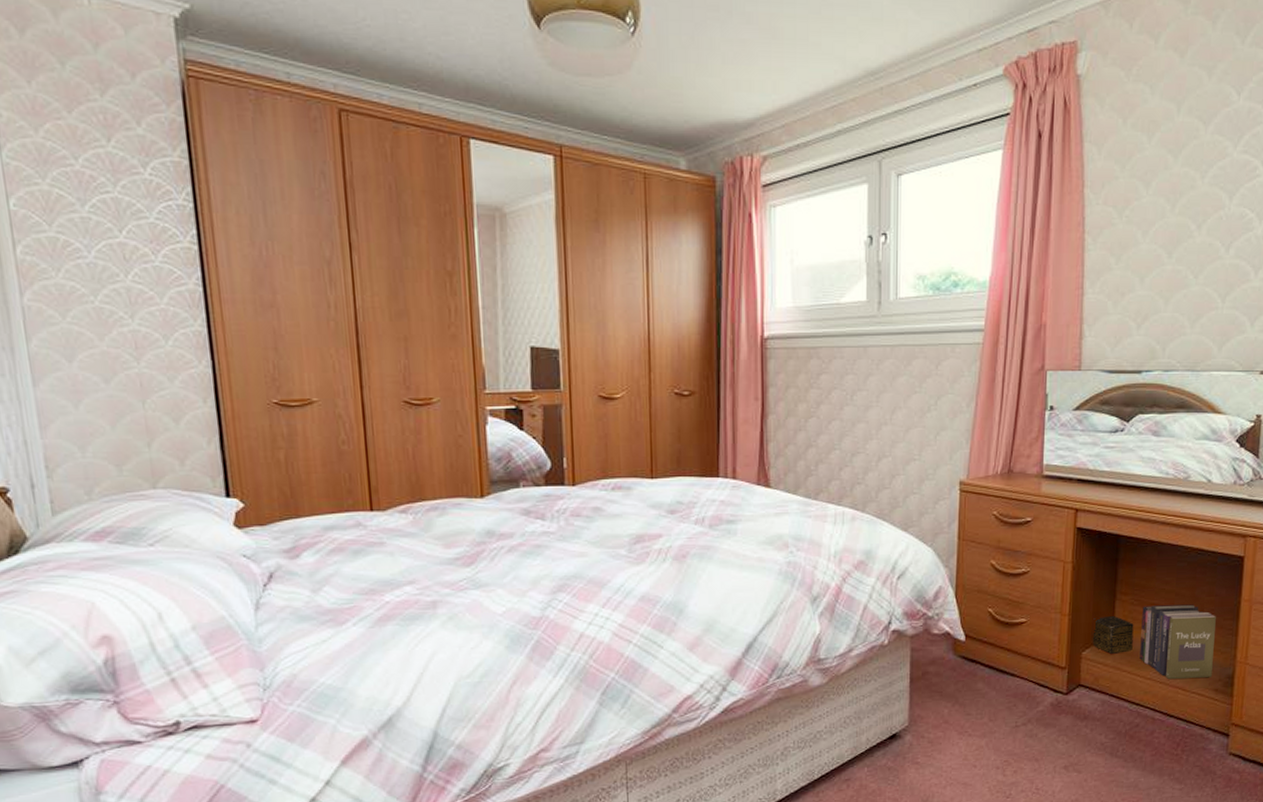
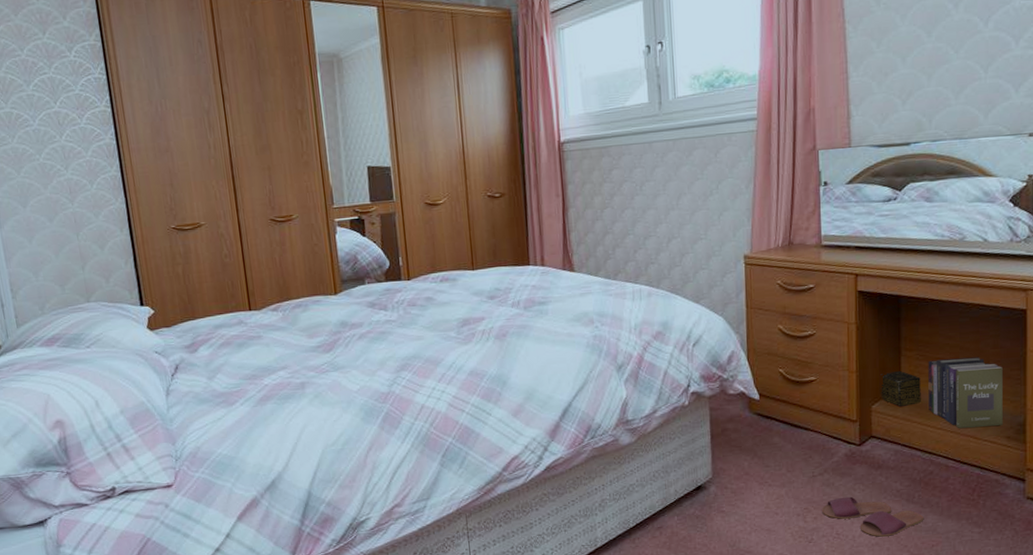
slippers: none [1023,749,1127,793] -> present [822,496,924,537]

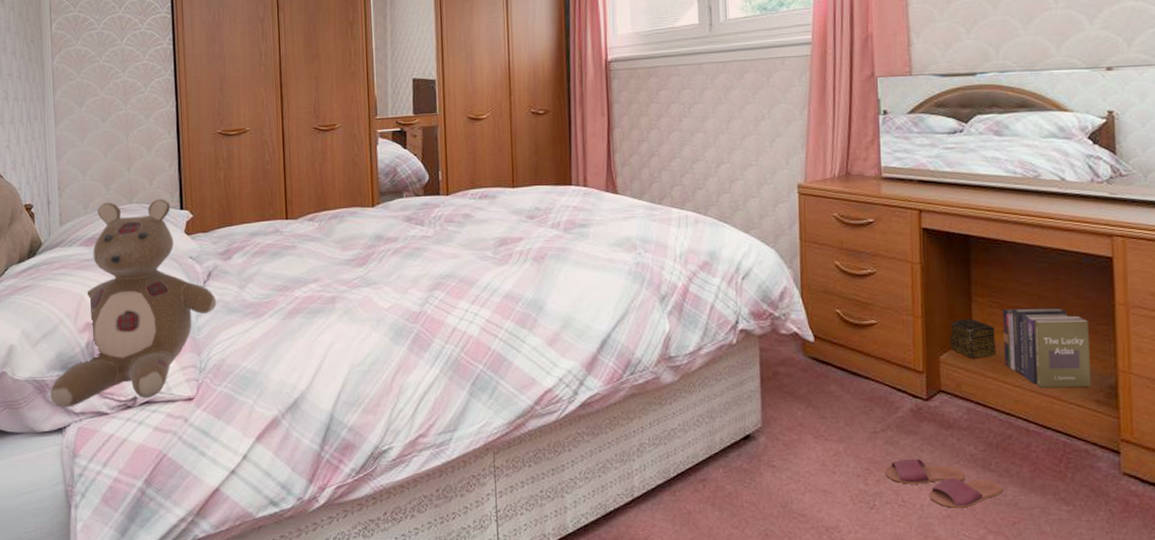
stuffed bear: none [26,296,187,502] -> present [50,199,217,408]

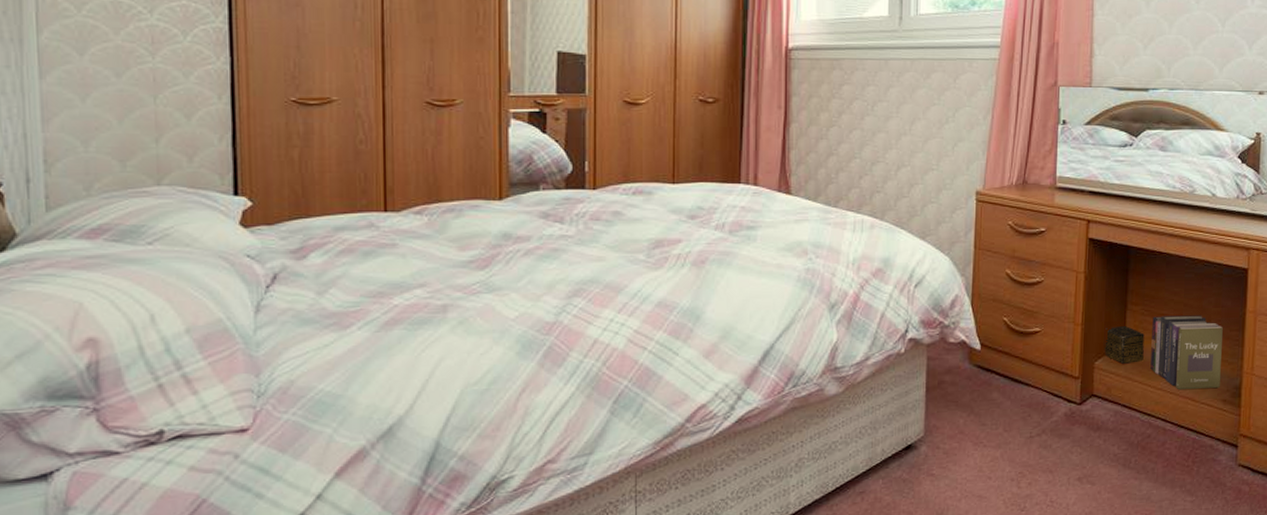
stuffed bear: present [50,199,217,408] -> none [28,181,284,448]
slippers: present [885,458,1003,508] -> none [1037,460,1139,505]

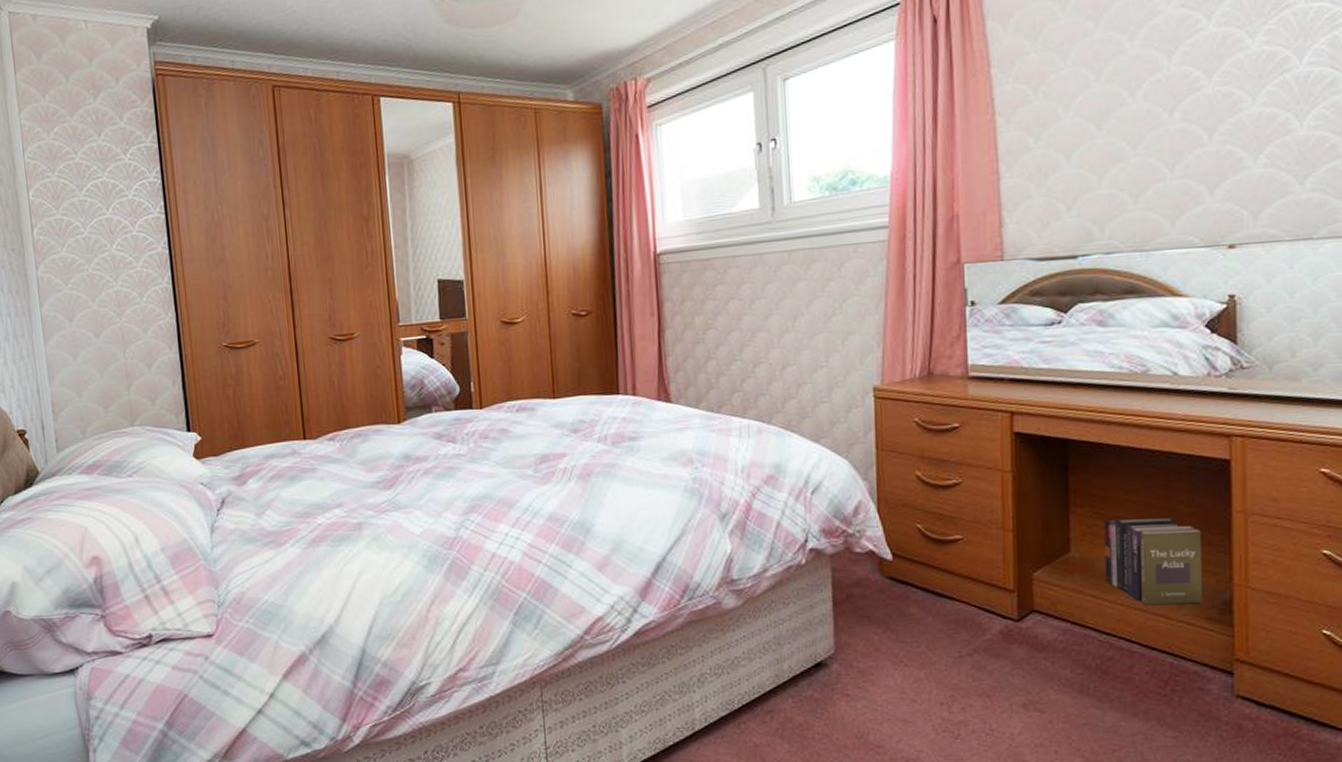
decorative box: present [1104,326,1145,364] -> none [1042,531,1096,575]

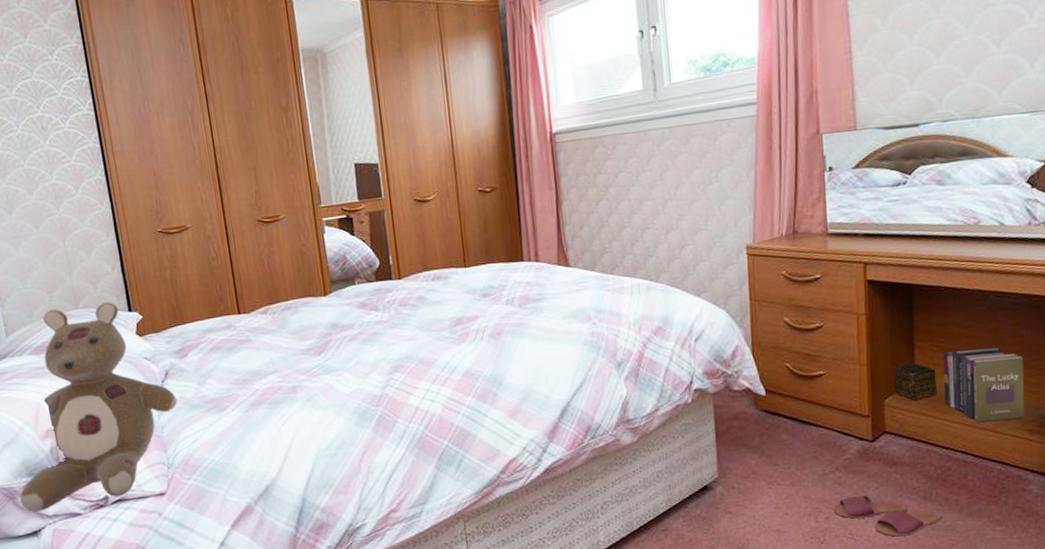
stuffed bear: none [58,420,233,647] -> present [19,302,178,512]
slippers: none [971,684,1102,736] -> present [834,495,943,537]
decorative box: none [1042,531,1096,575] -> present [892,363,937,400]

